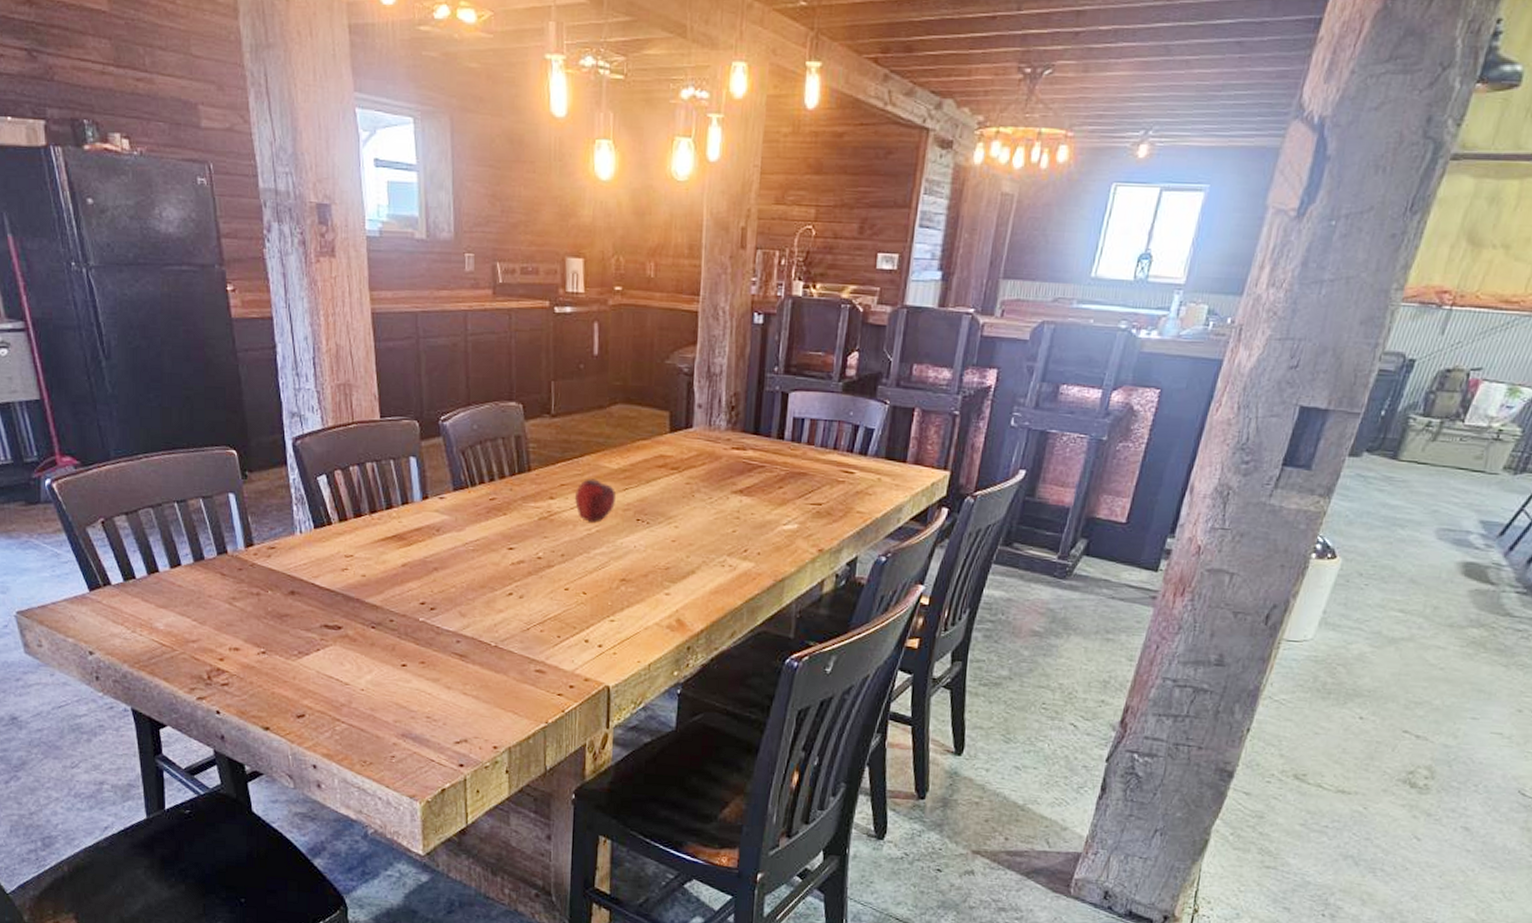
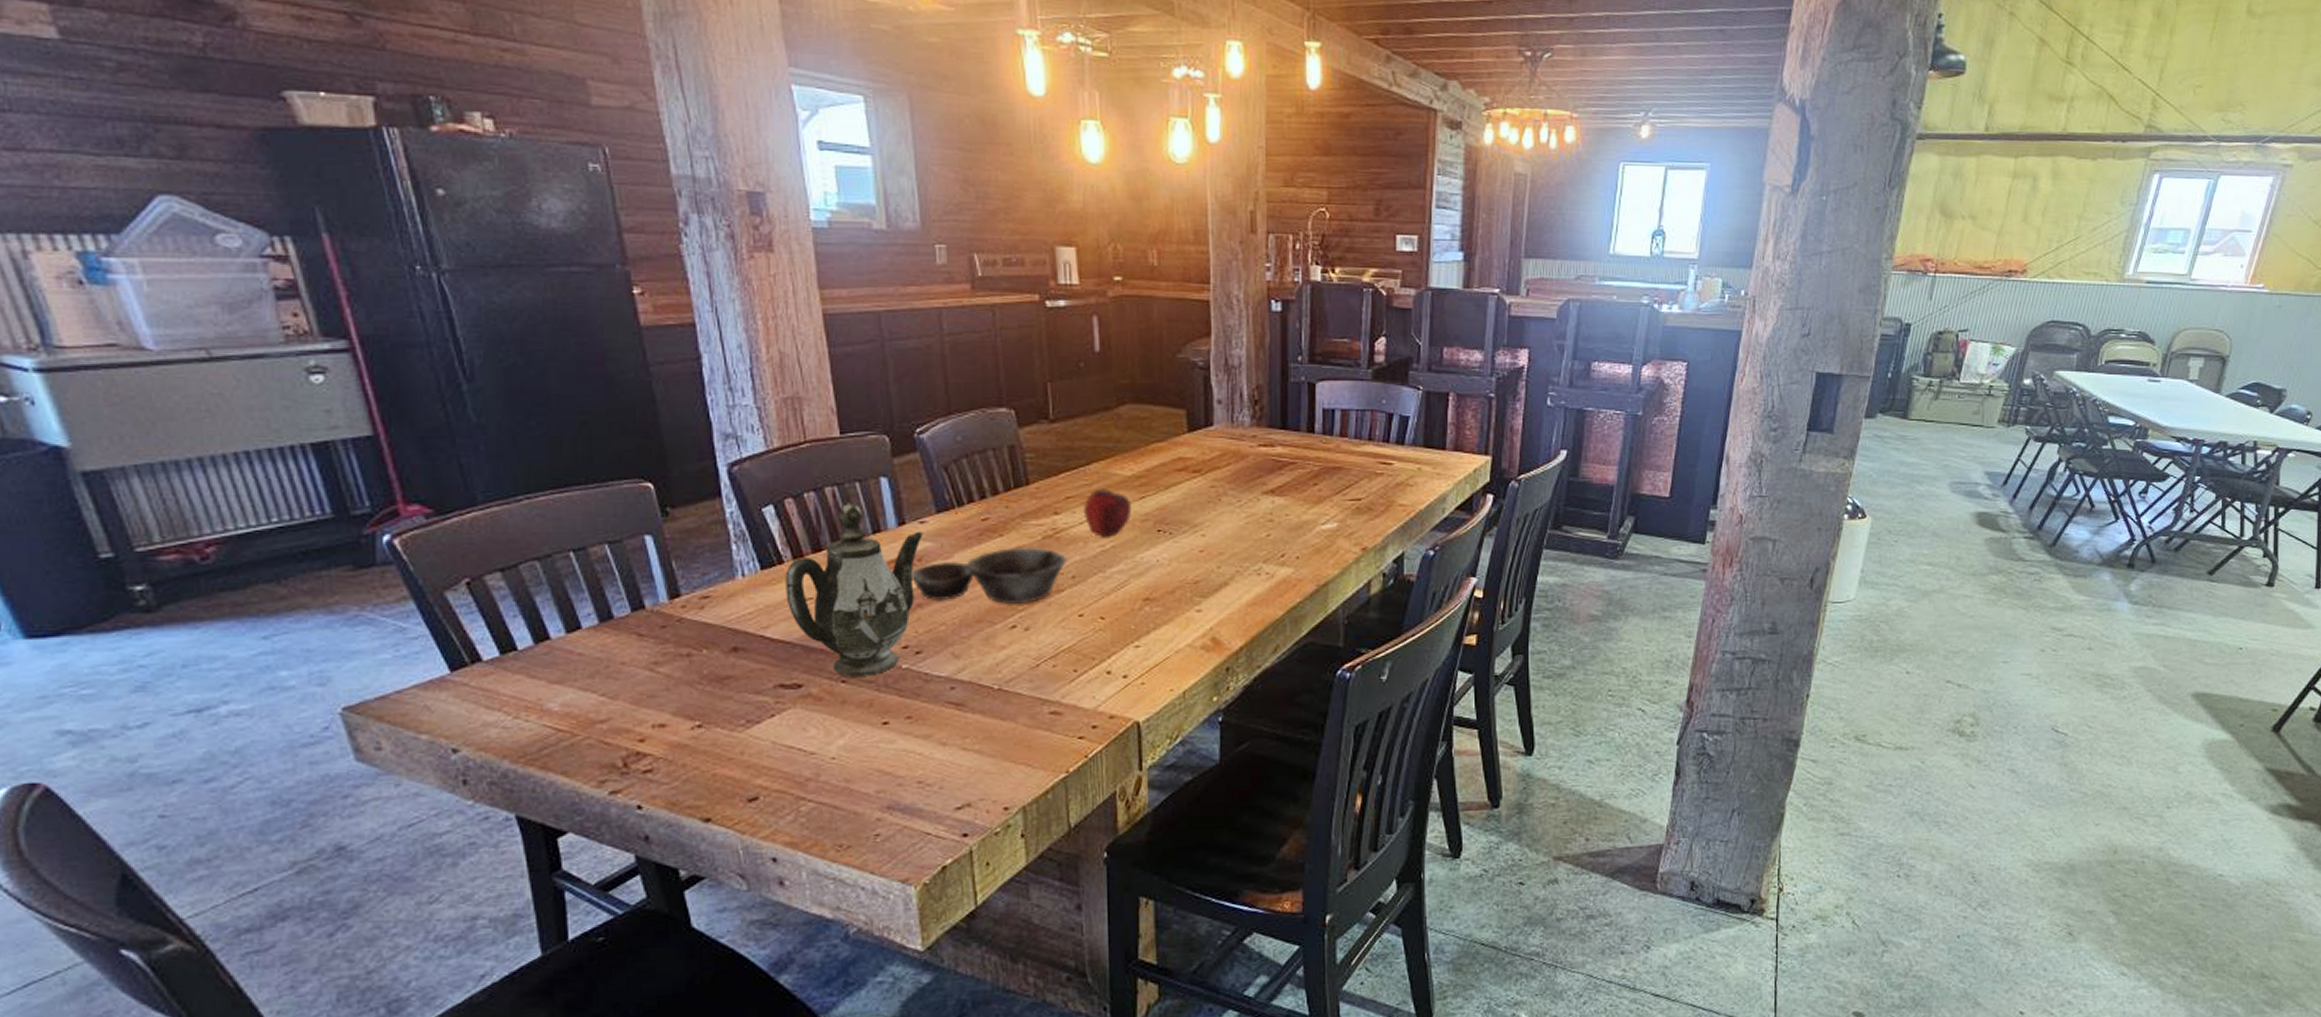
teapot: none [332,476,442,625] -> present [785,502,923,676]
bowl: none [430,525,558,575] -> present [910,546,1067,604]

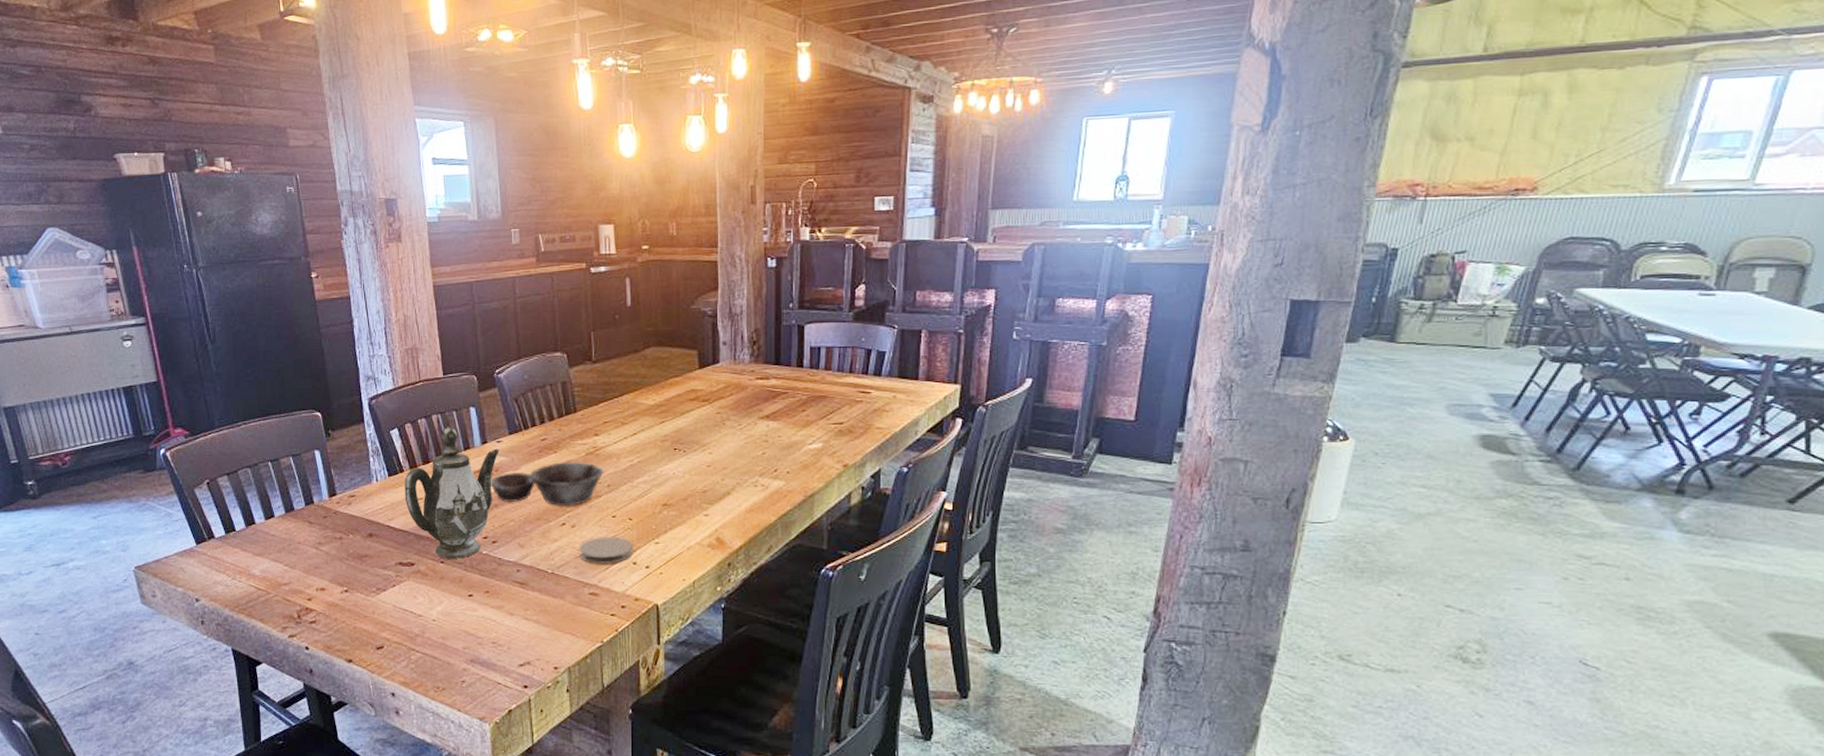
coaster: none [1035,639,1106,676] -> present [579,536,633,564]
apple: present [1084,488,1131,537] -> none [617,415,653,454]

